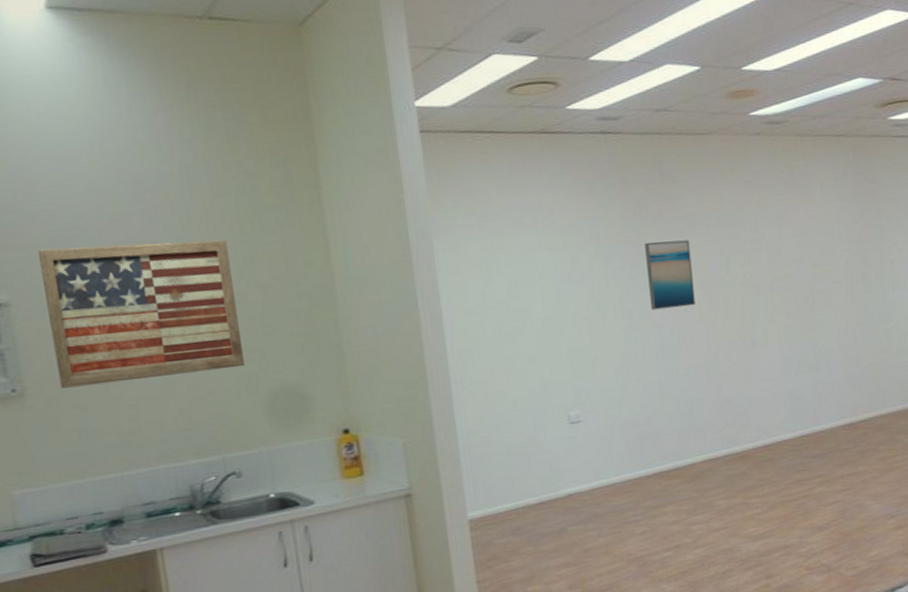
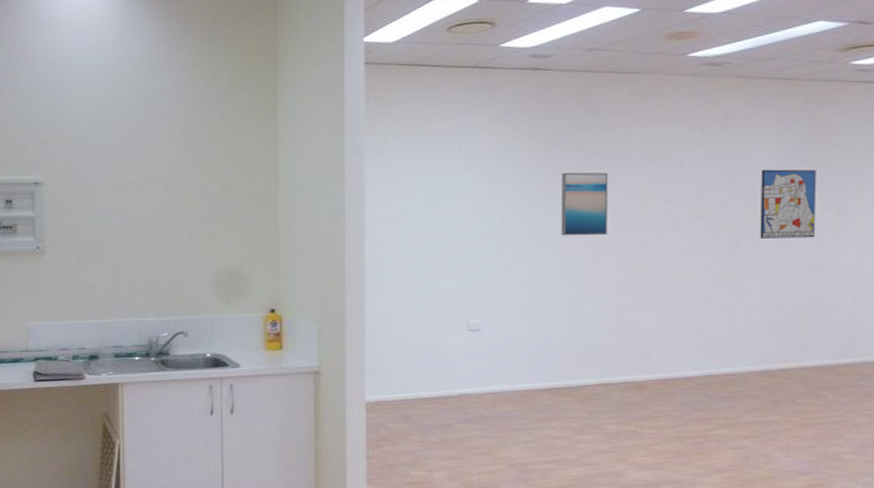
wall art: present [38,239,246,389] -> none [67,144,201,250]
wall art: none [826,223,876,295] -> present [760,169,816,238]

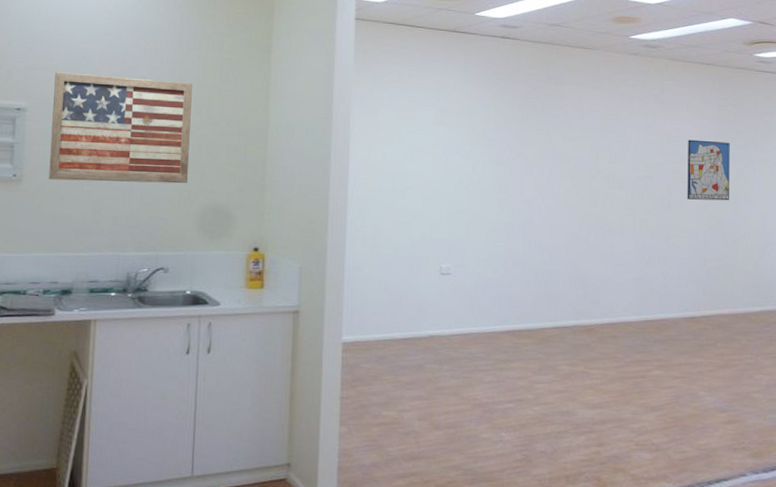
wall art: none [67,144,201,250] -> present [48,72,193,184]
wall art: present [561,172,608,236] -> none [524,131,565,190]

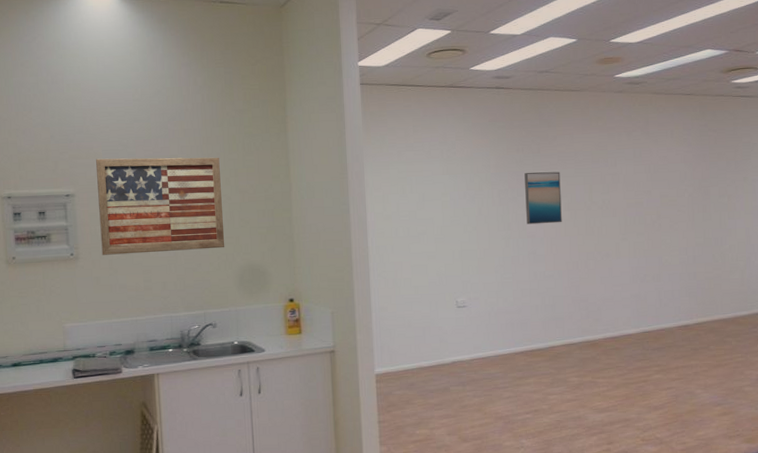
wall art: none [524,131,565,190] -> present [524,171,562,225]
wall art: present [687,139,730,201] -> none [674,165,714,220]

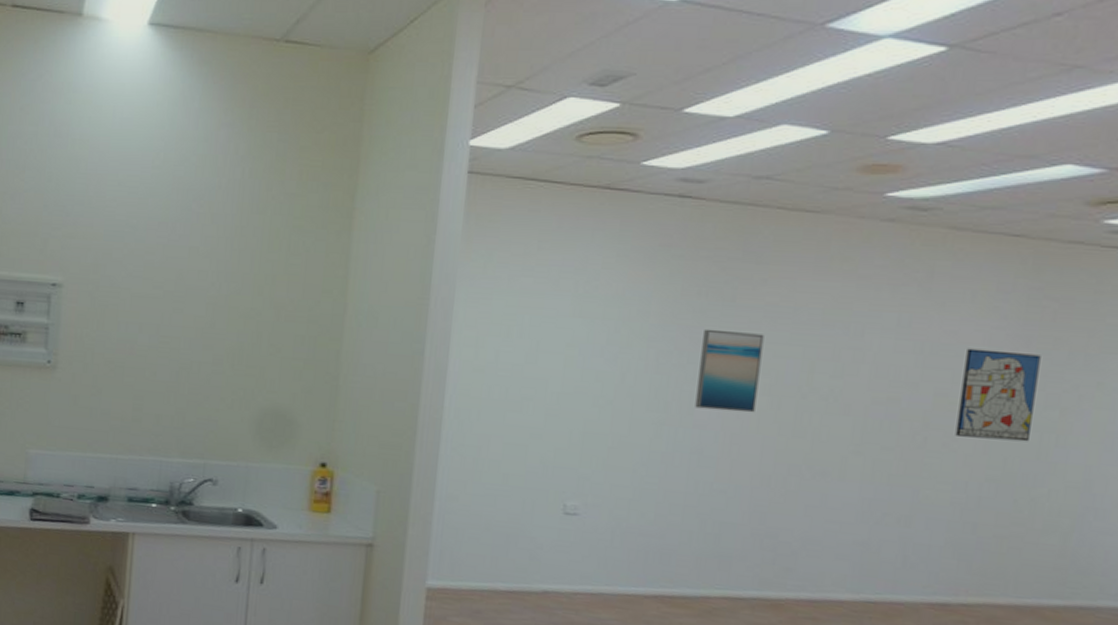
wall art: present [96,157,225,255] -> none [85,241,254,381]
wall art: none [674,165,714,220] -> present [955,348,1041,442]

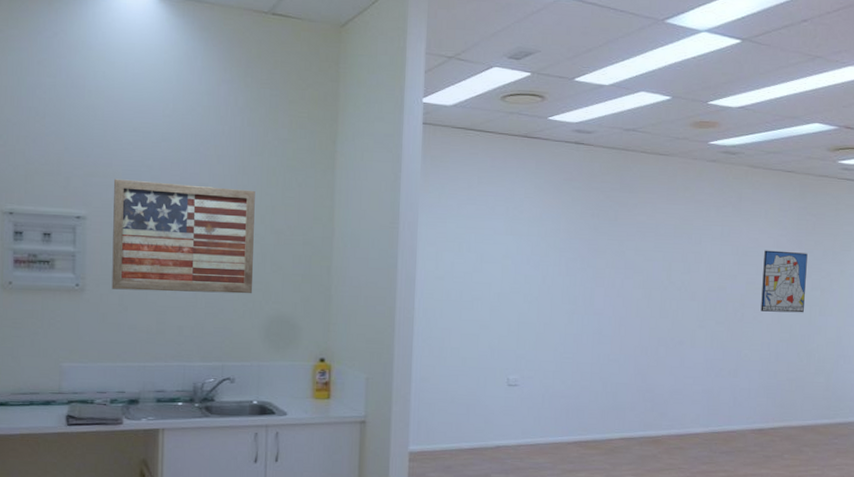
wall art: none [85,241,254,381] -> present [112,179,255,294]
wall art: present [695,328,765,413] -> none [594,241,638,302]

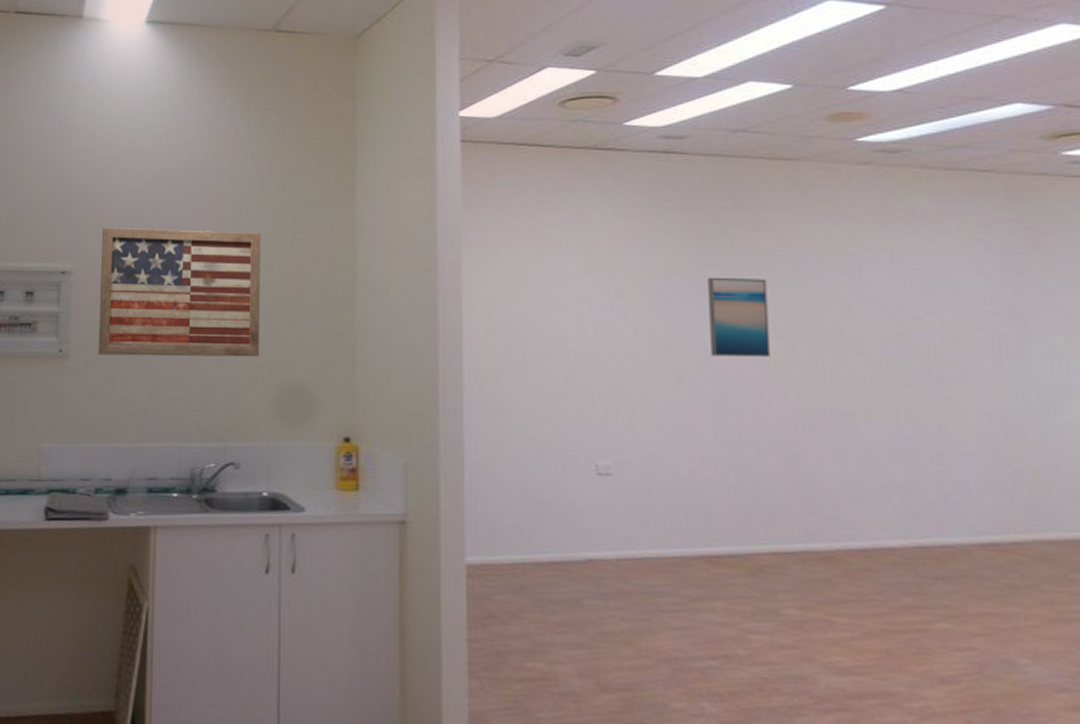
wall art: none [594,241,638,302] -> present [708,277,770,358]
wall art: present [760,250,808,313] -> none [962,280,1040,369]

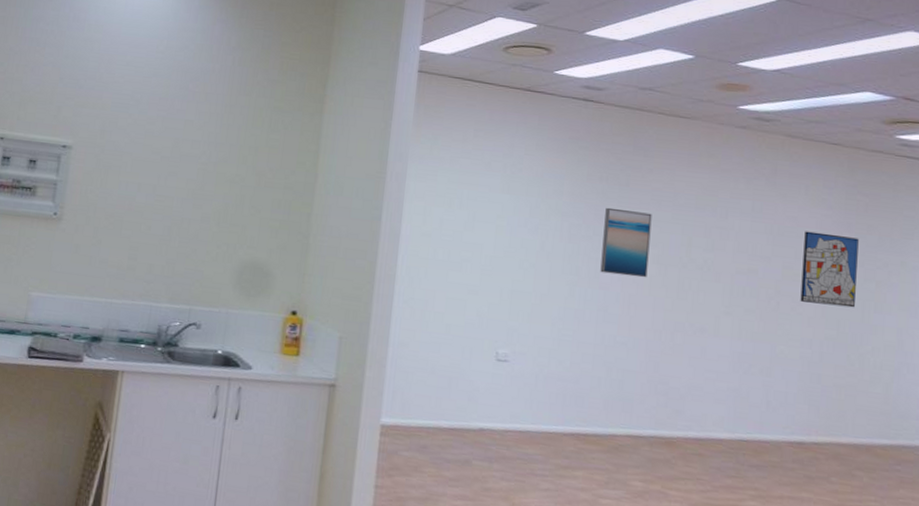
wall art: present [98,227,261,358] -> none [88,110,240,237]
wall art: none [962,280,1040,369] -> present [800,231,859,308]

